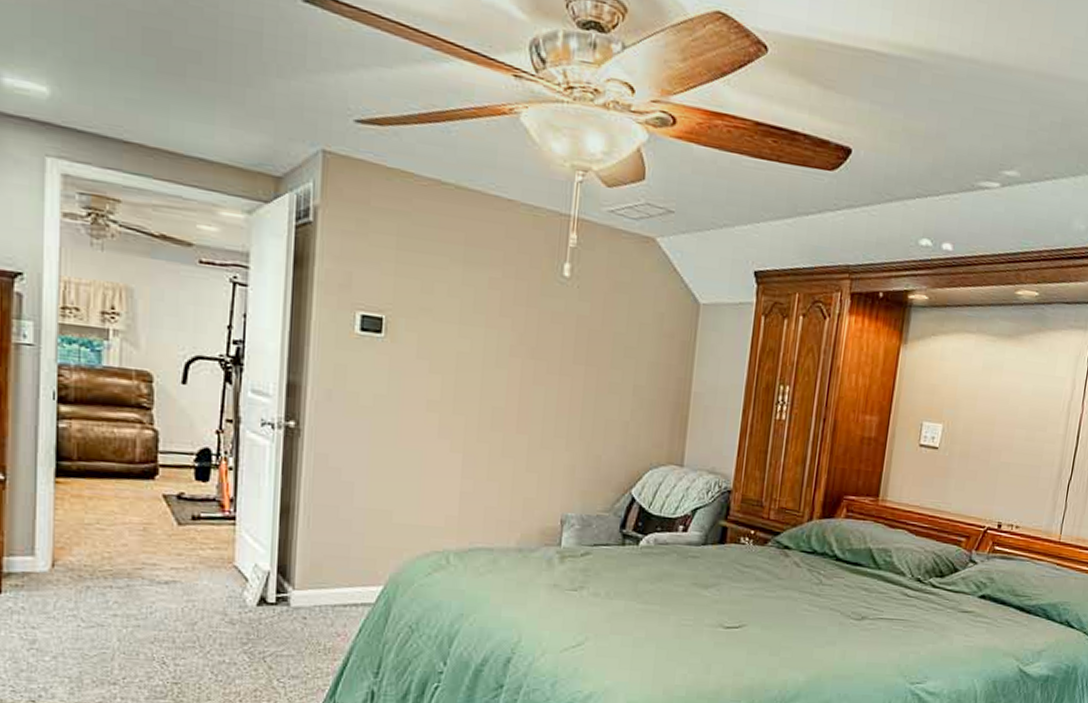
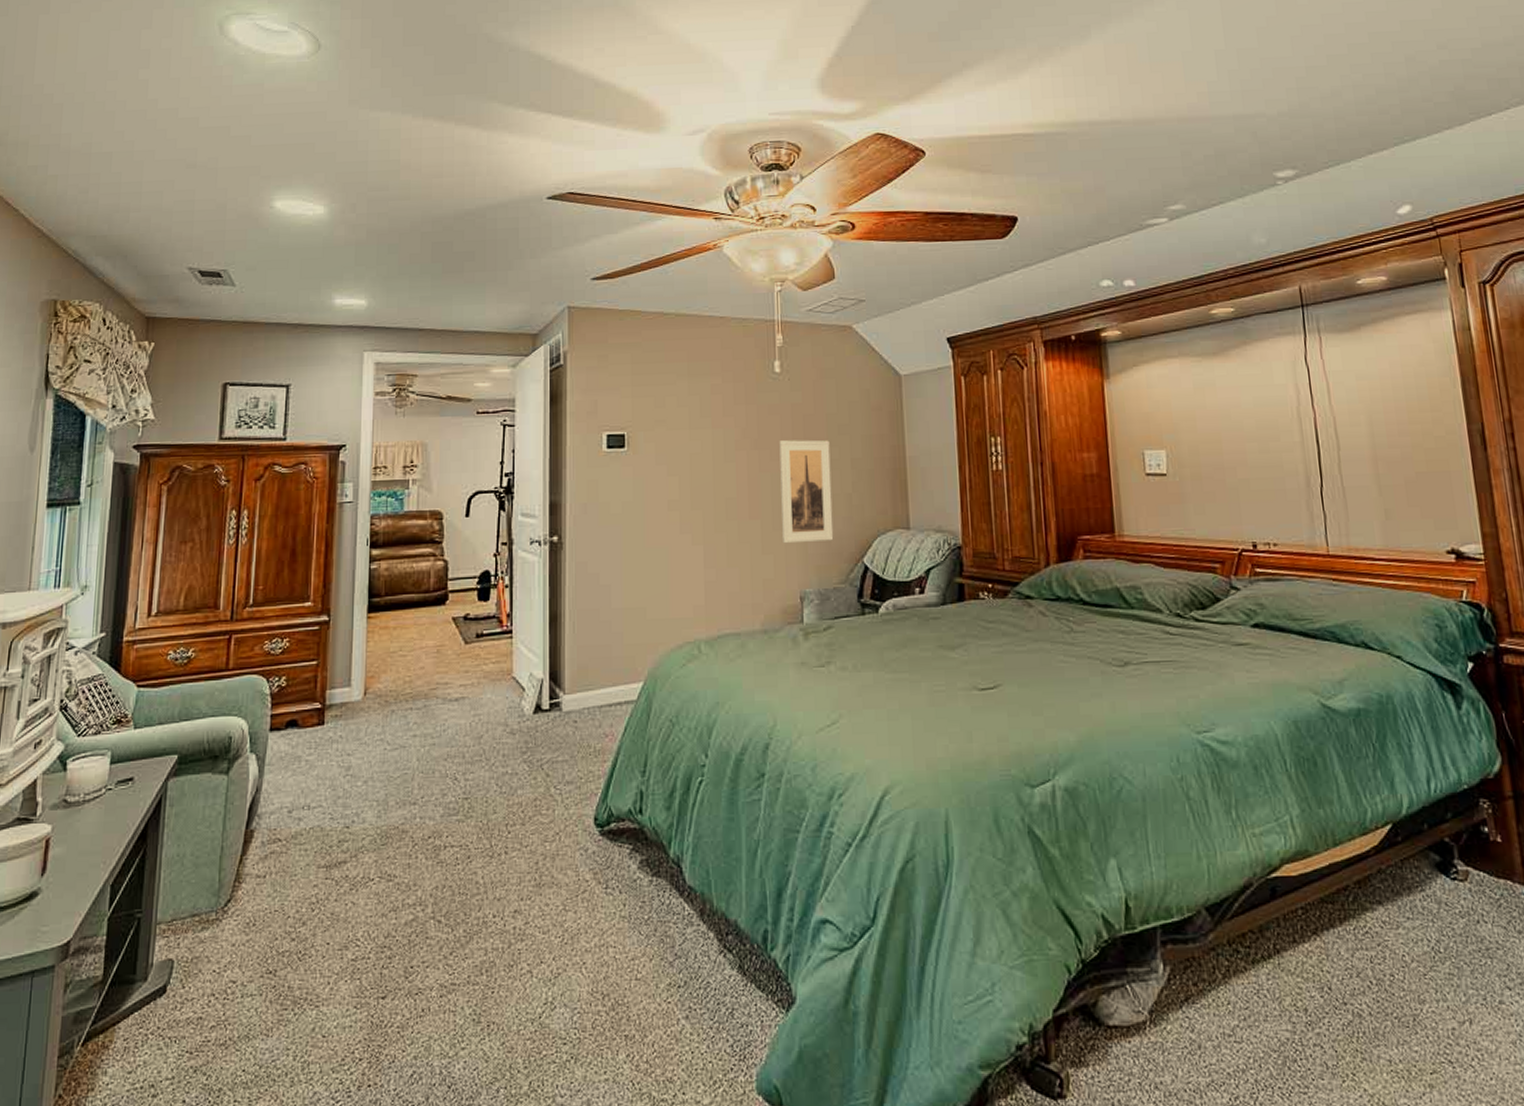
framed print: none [550,353,614,467] -> present [779,439,834,544]

